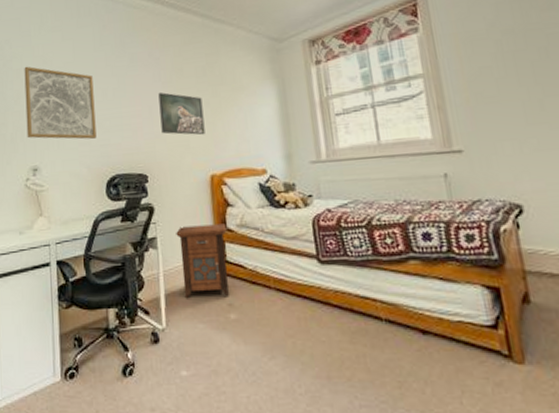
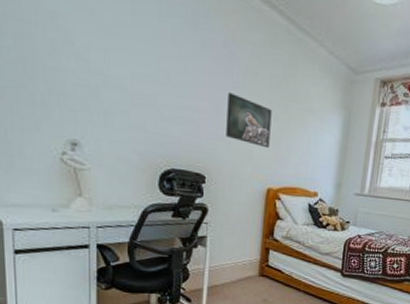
wall art: present [24,66,97,139] -> none [62,10,154,125]
nightstand: present [176,223,229,298] -> none [226,230,274,293]

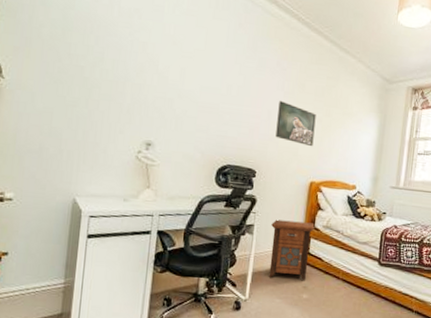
nightstand: none [226,230,274,293] -> present [269,219,315,280]

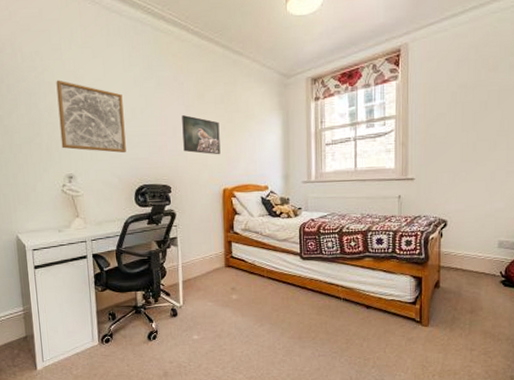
wall art: none [145,41,221,128] -> present [56,80,126,153]
nightstand: present [269,219,315,280] -> none [193,228,234,283]

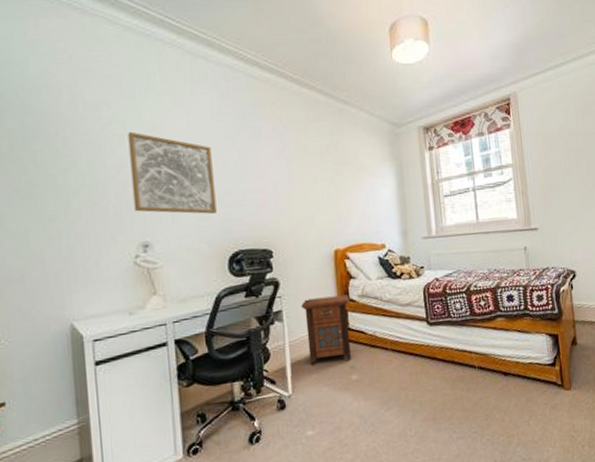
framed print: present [182,115,221,155] -> none [282,169,330,212]
nightstand: none [193,228,234,283] -> present [301,294,351,365]

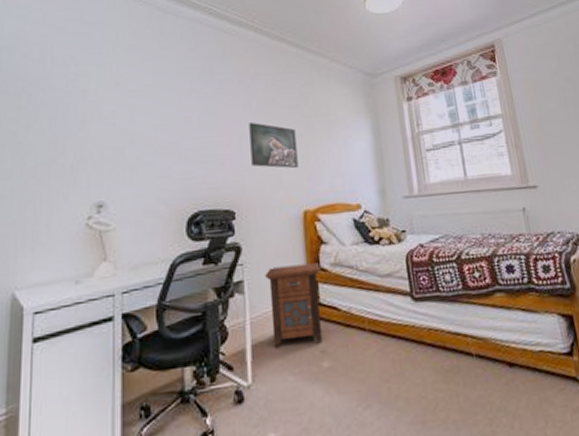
wall art: present [128,131,217,214] -> none [91,87,177,172]
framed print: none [282,169,330,212] -> present [249,122,299,169]

